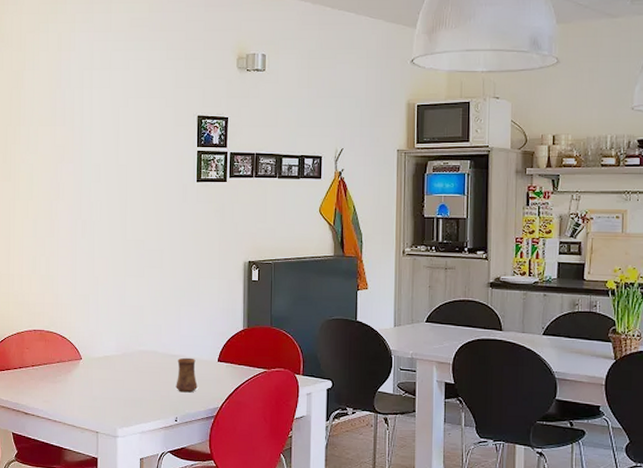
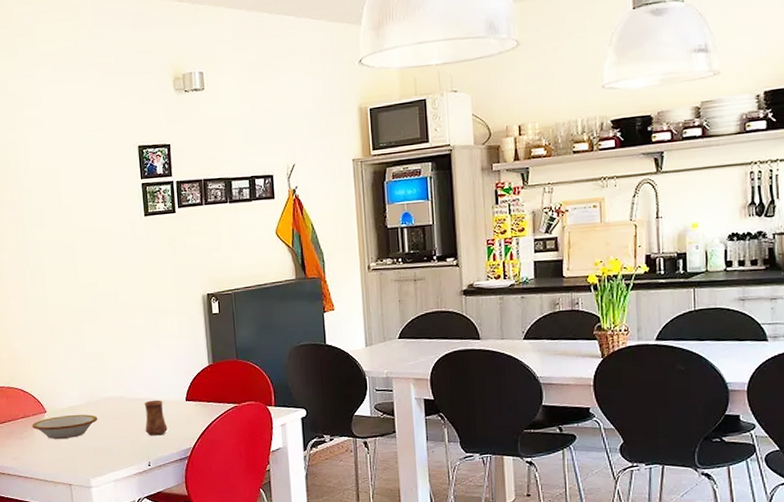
bowl: none [66,364,131,387] -> present [32,414,98,439]

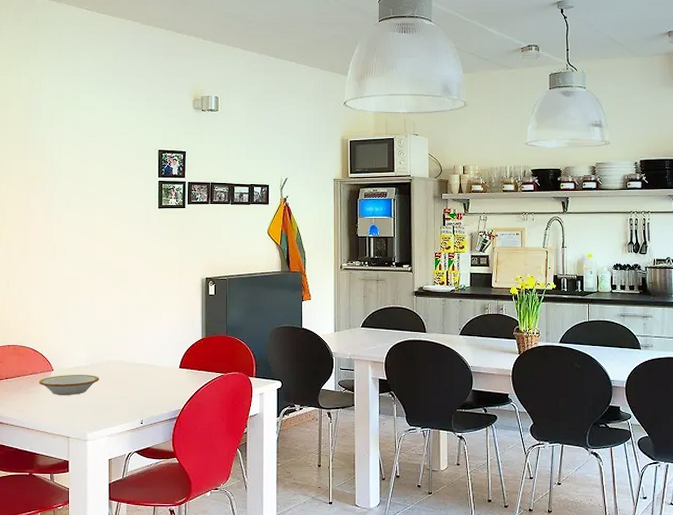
cup: present [144,399,168,436] -> none [141,365,161,397]

